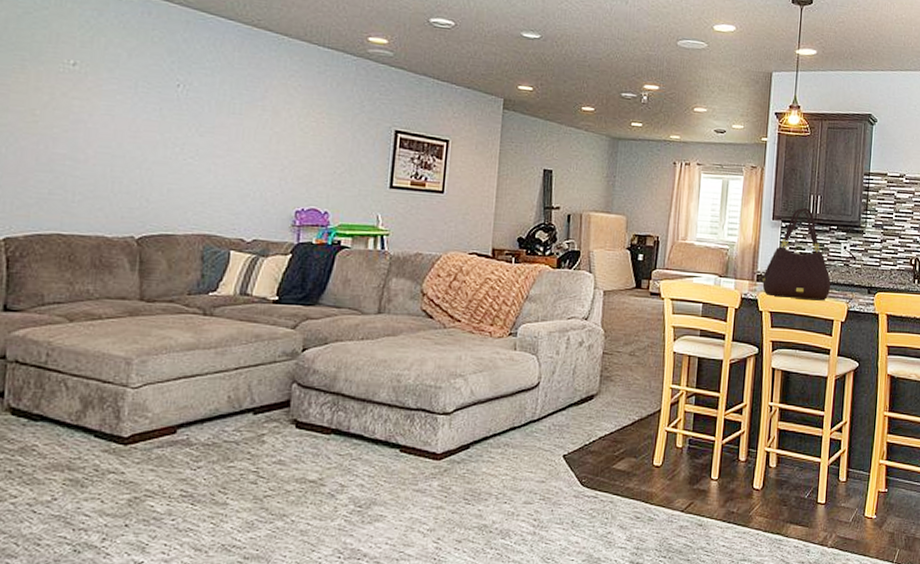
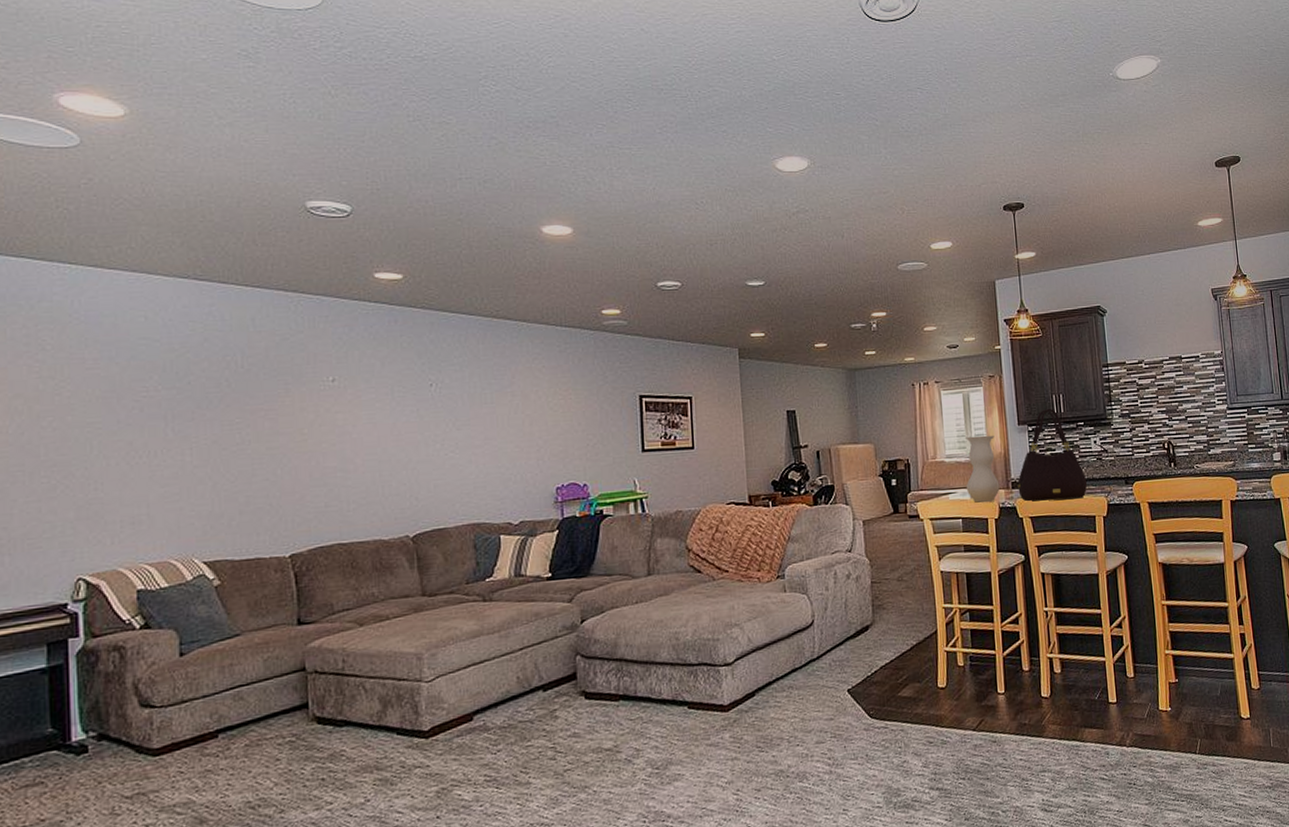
vase: none [711,223,747,291] -> present [966,435,1000,503]

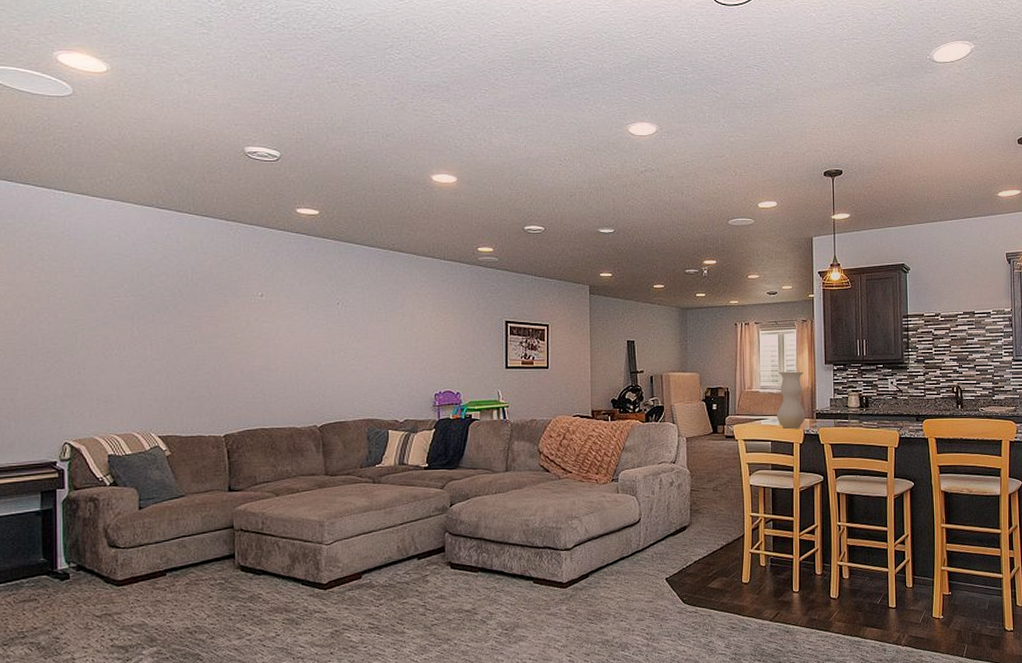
handbag: present [1018,408,1088,502] -> none [821,351,883,431]

